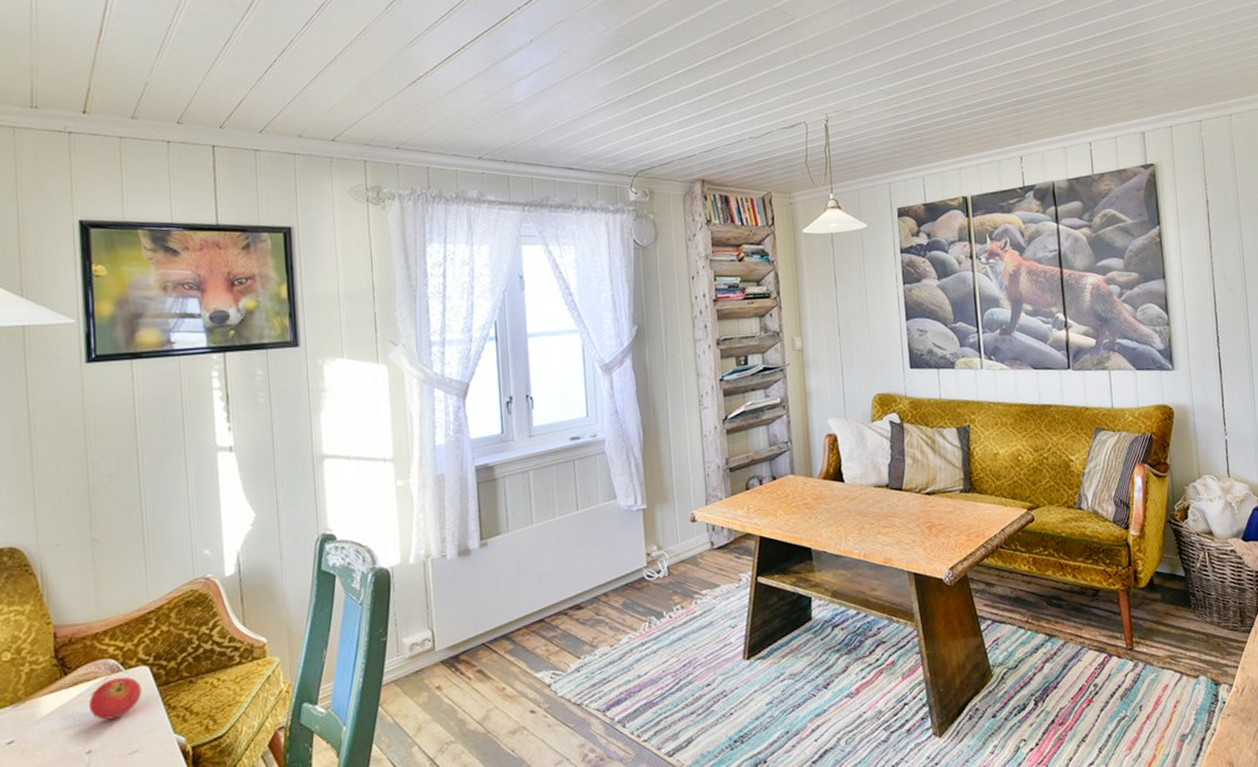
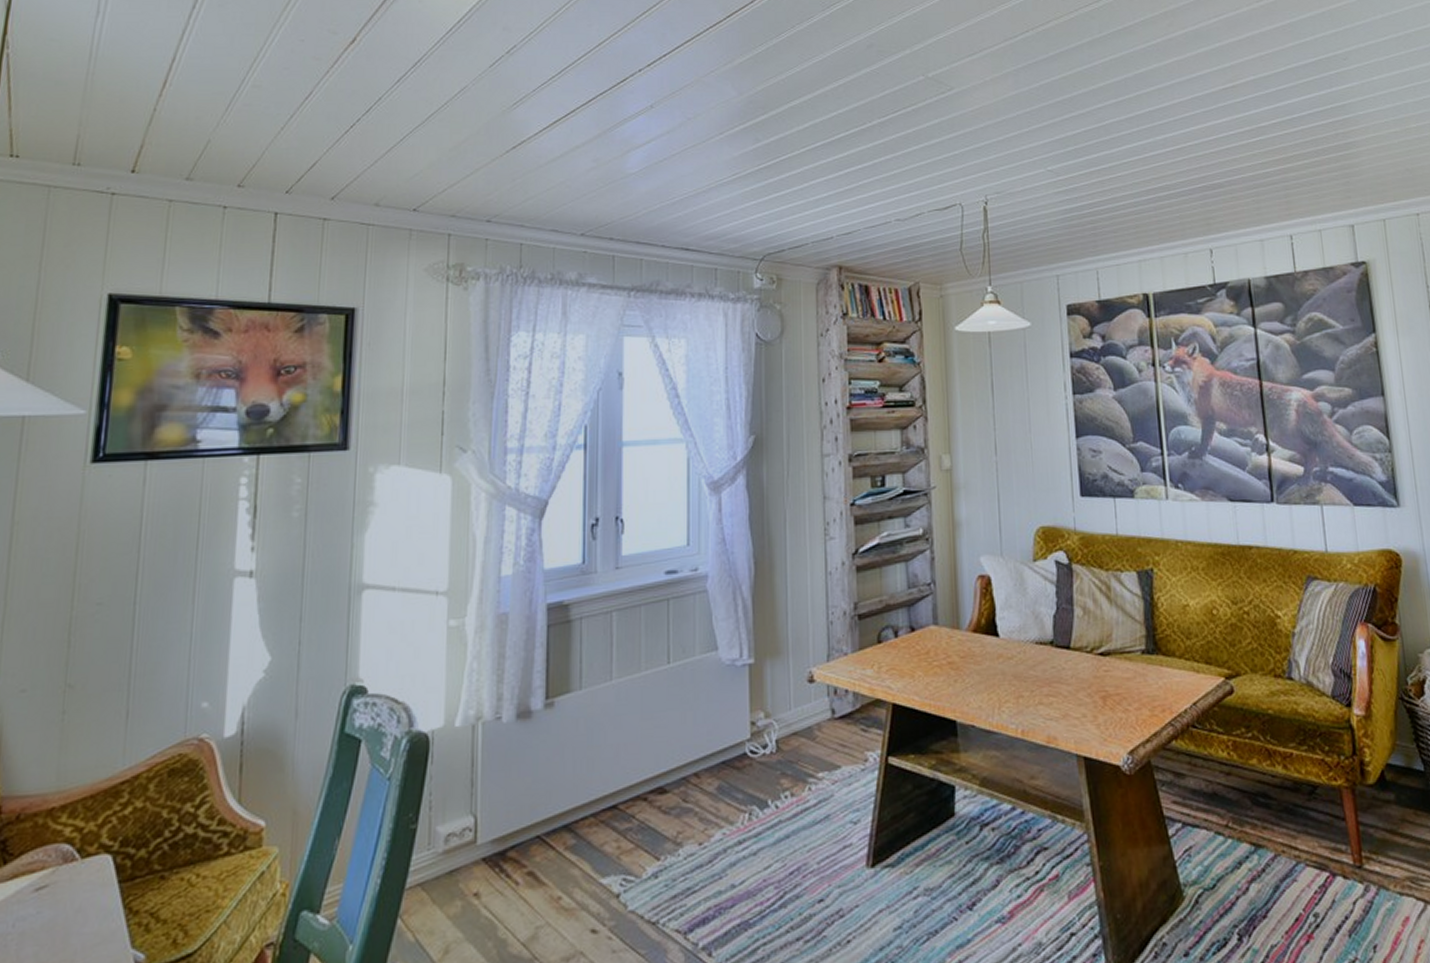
fruit: present [88,676,142,720] -> none [27,868,99,927]

